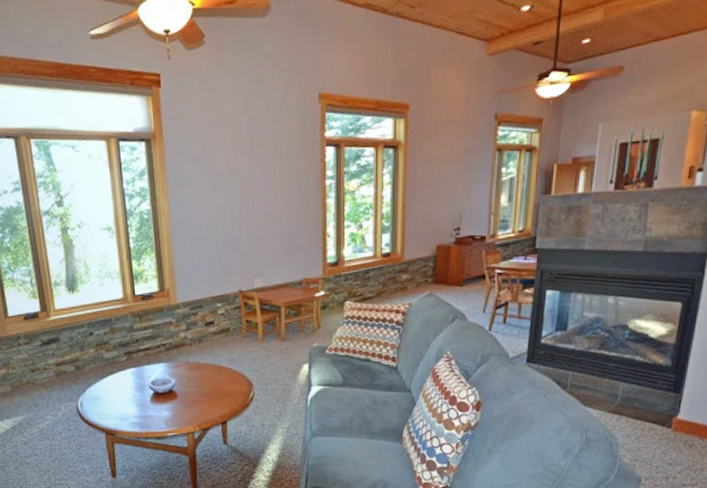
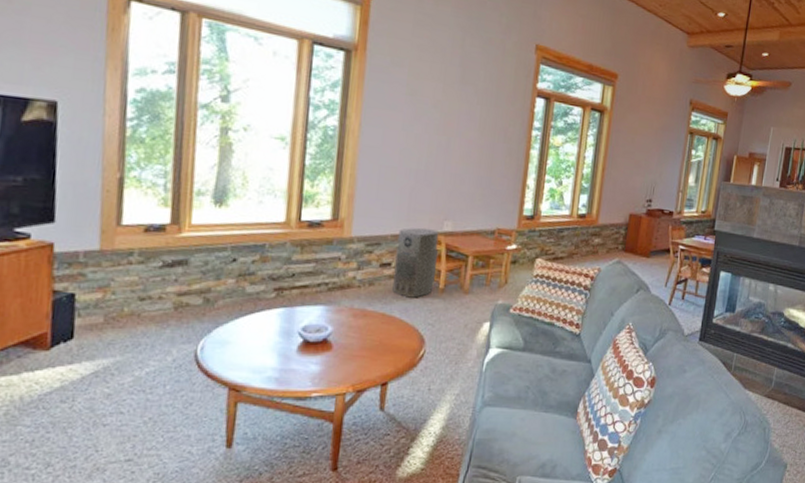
air purifier: none [216,287,254,349] -> present [392,227,439,298]

